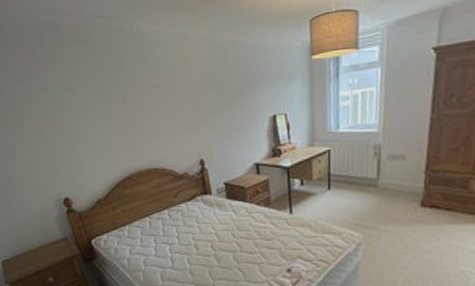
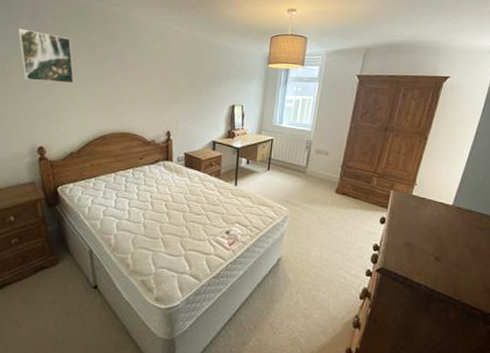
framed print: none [20,67,88,125] -> present [18,28,75,84]

